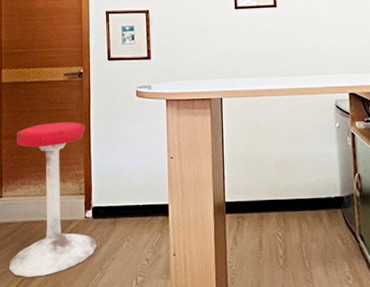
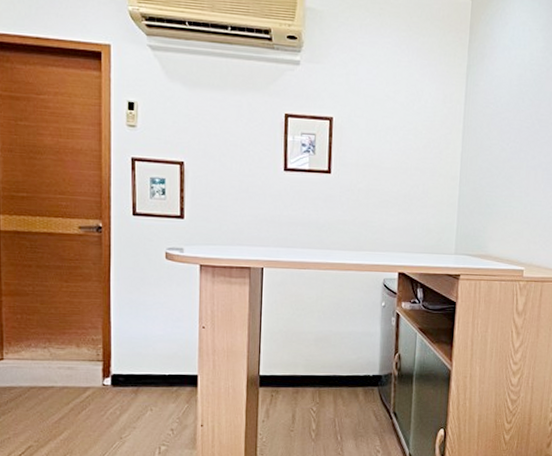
stool: present [8,122,98,277] -> none [12,281,117,444]

